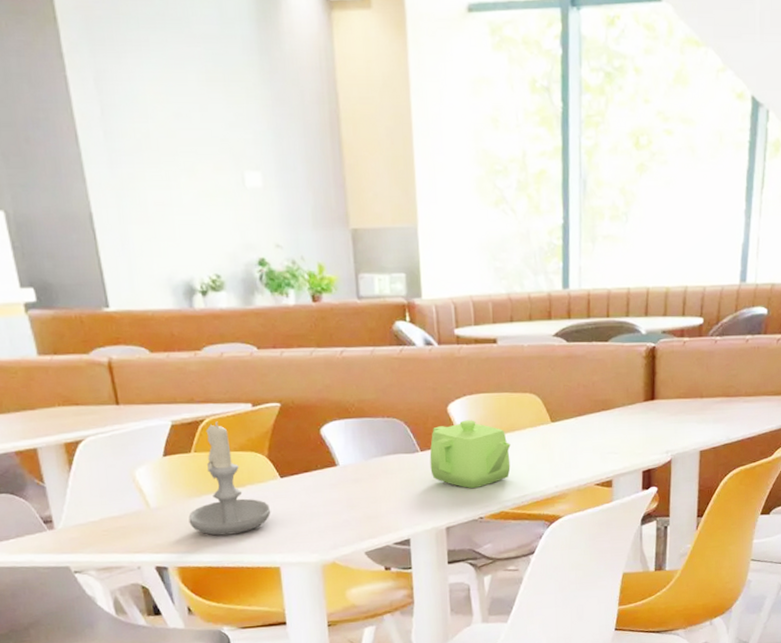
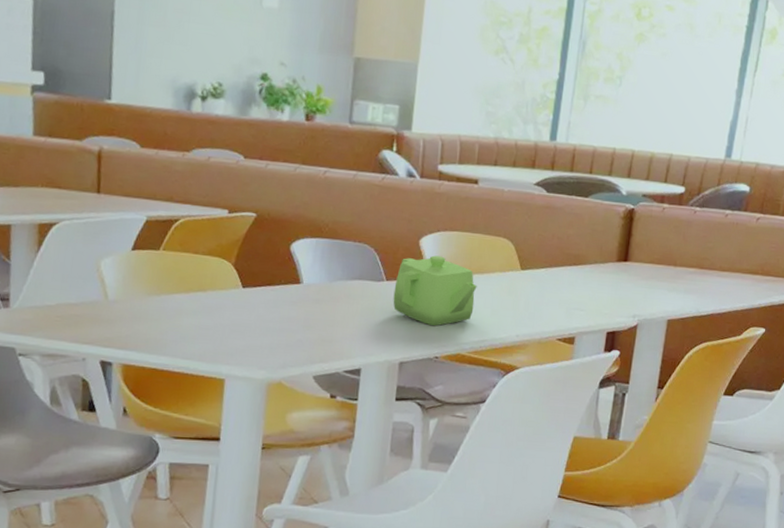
candle: present [188,421,271,536] -> none [143,222,227,339]

